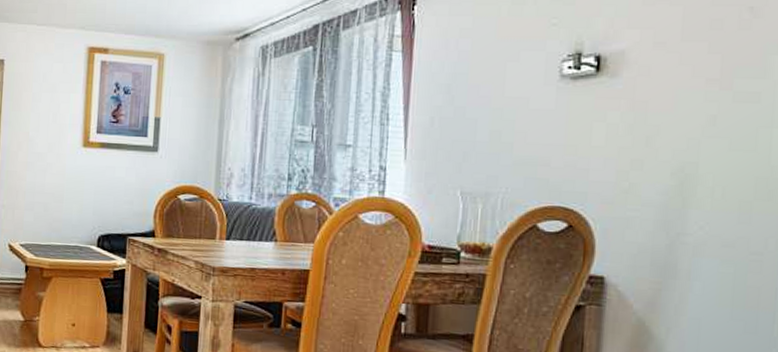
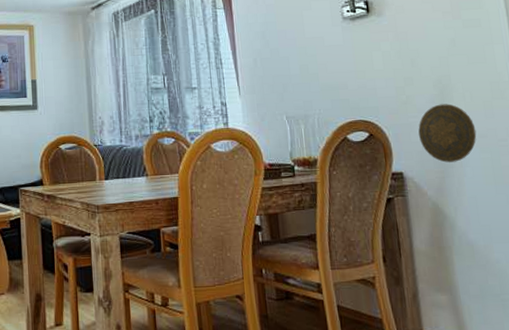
decorative plate: none [636,198,720,273] -> present [418,104,477,163]

